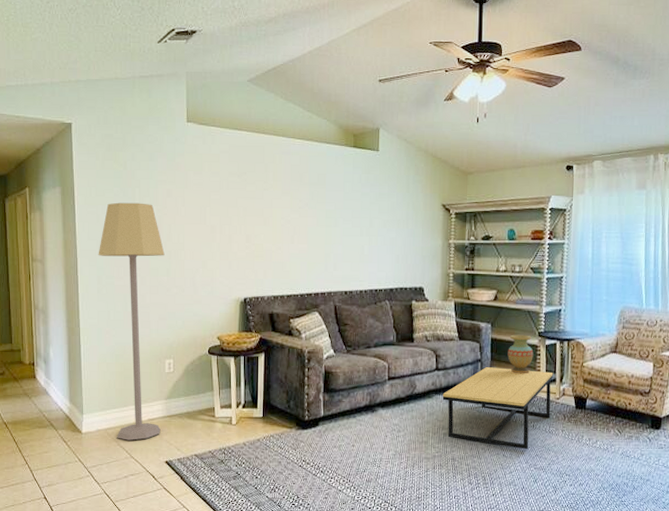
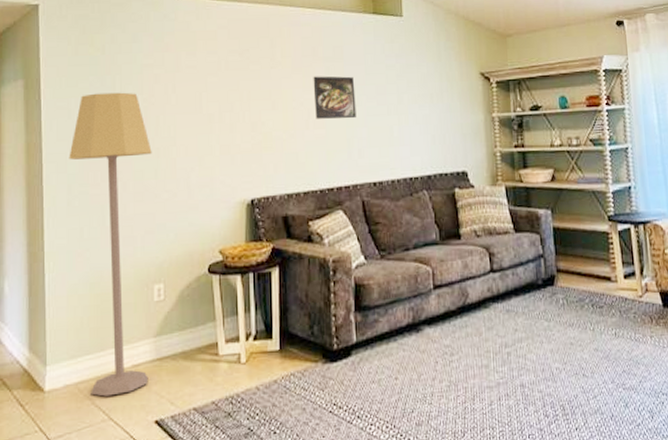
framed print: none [299,199,334,237] -> present [313,76,356,119]
coffee table: present [442,367,553,450] -> none [501,263,635,365]
vase: present [507,334,534,374] -> none [574,220,606,270]

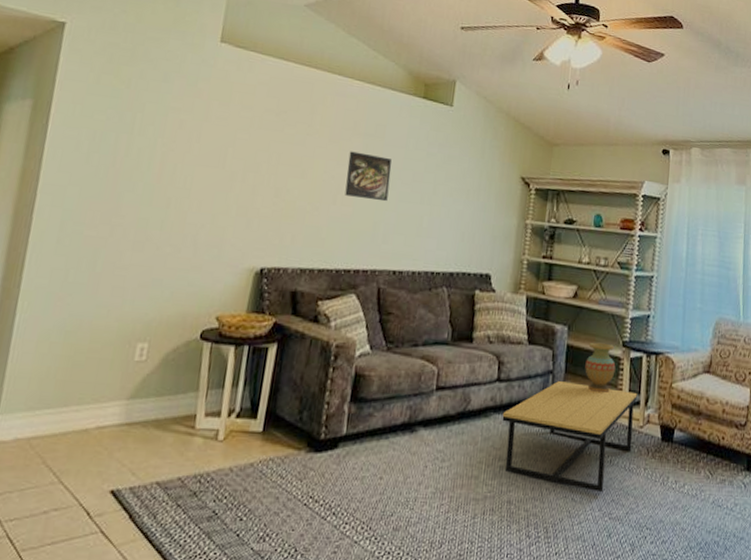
lamp: present [69,92,152,397] -> none [43,128,163,457]
coffee table: none [501,263,635,365] -> present [502,381,638,493]
vase: none [574,220,606,270] -> present [585,342,616,394]

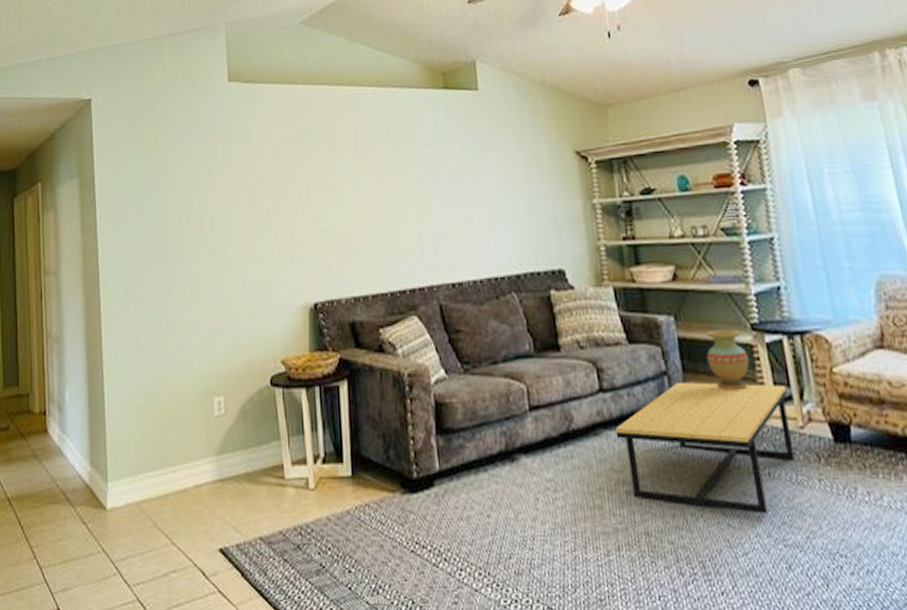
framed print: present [345,151,392,202] -> none [378,161,429,212]

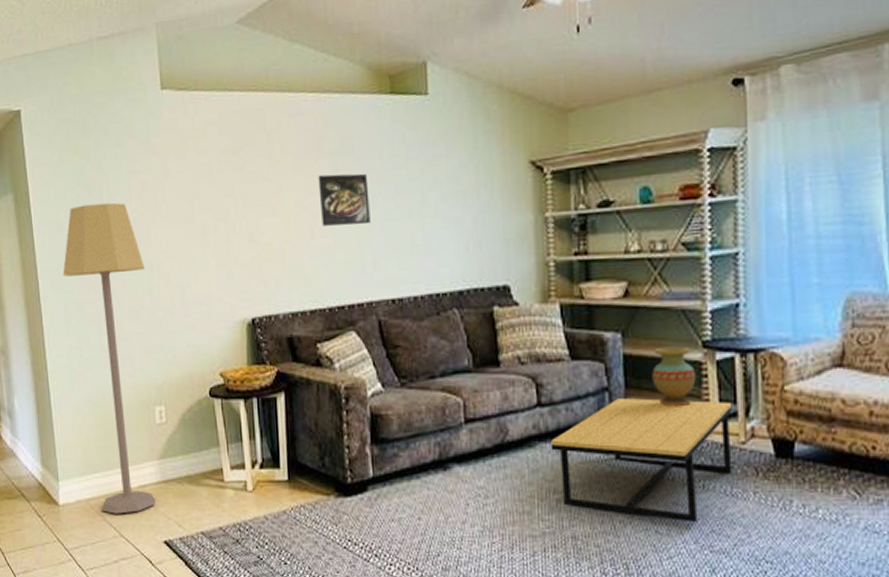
lamp: none [124,188,211,519] -> present [62,202,155,514]
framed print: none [378,161,429,212] -> present [318,173,370,226]

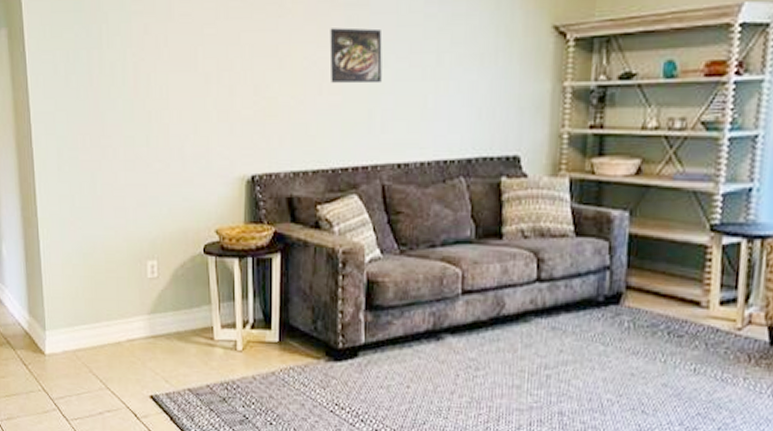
lamp: present [62,202,155,514] -> none [56,44,143,367]
coffee table: present [550,398,733,523] -> none [546,278,733,405]
vase: present [652,346,696,407] -> none [655,228,701,290]

